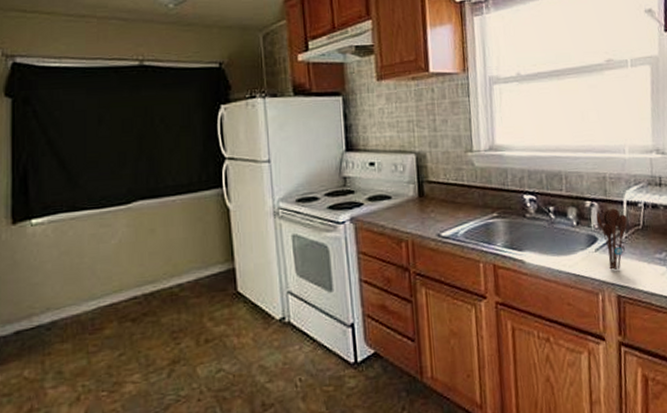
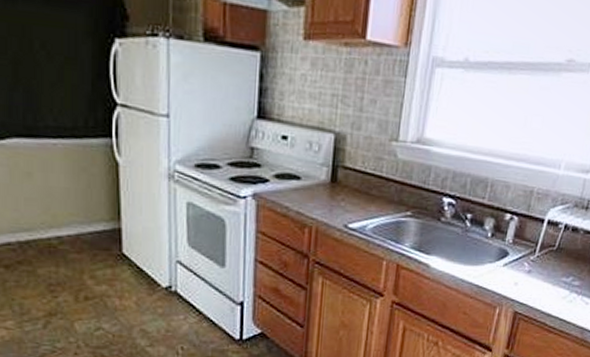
utensil holder: present [596,208,628,270] -> none [512,225,544,287]

